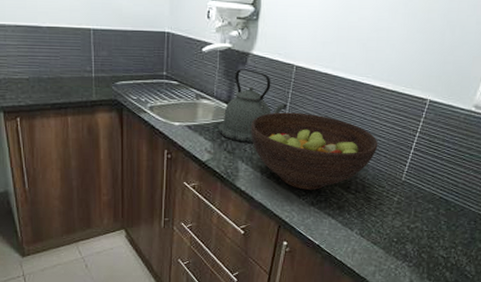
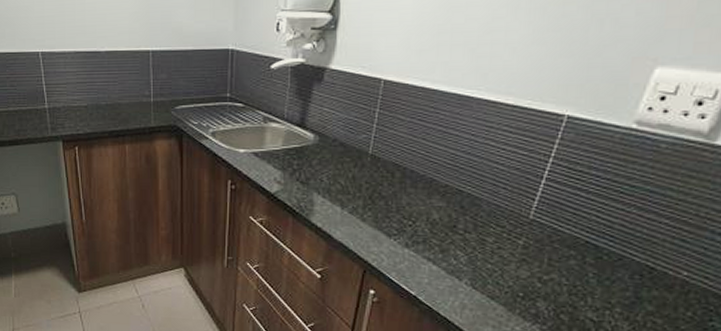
kettle: present [218,68,286,143] -> none [290,85,372,172]
fruit bowl: present [251,112,378,190] -> none [328,135,495,229]

